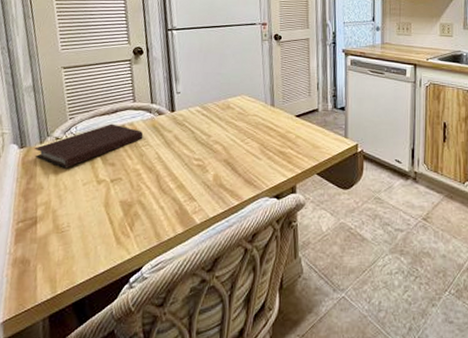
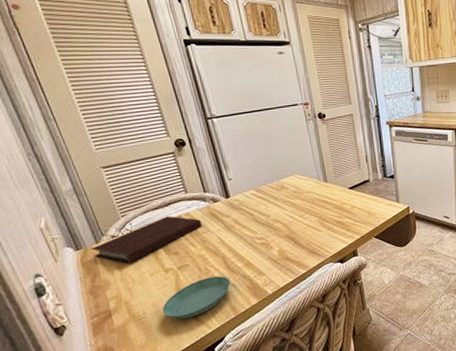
saucer: none [86,195,160,238] -> present [162,276,231,319]

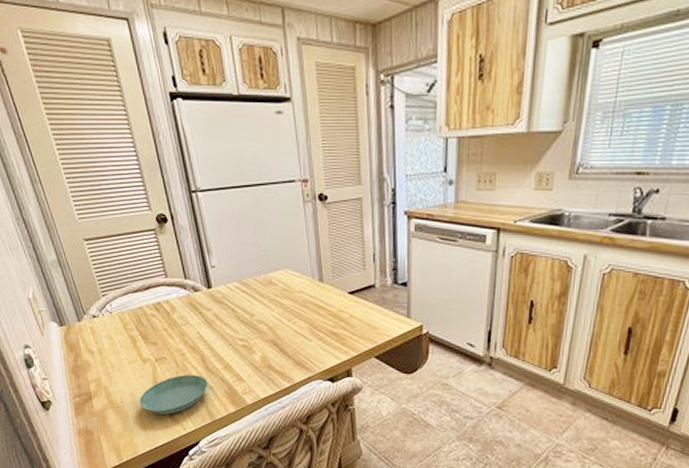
notebook: present [91,216,202,264] -> none [74,301,182,347]

